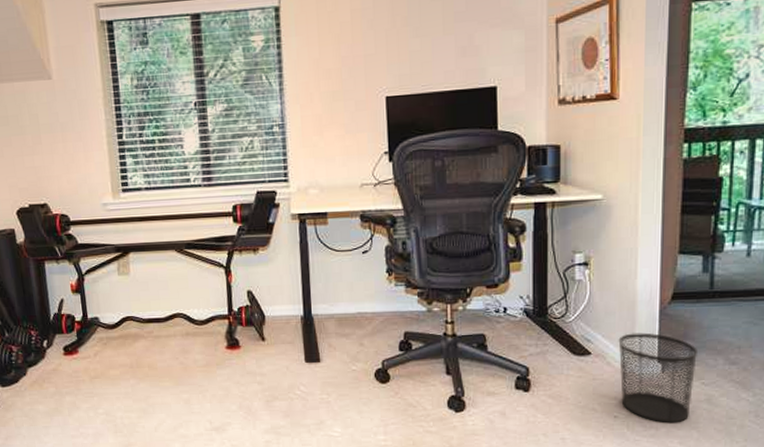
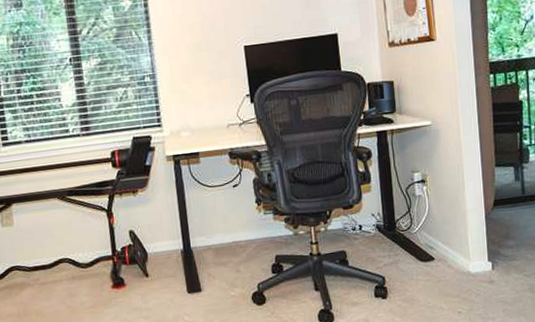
waste bin: present [618,332,697,423] -> none [455,235,518,313]

